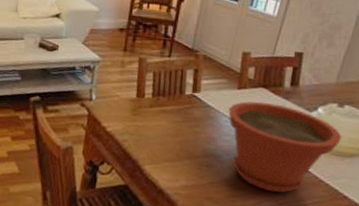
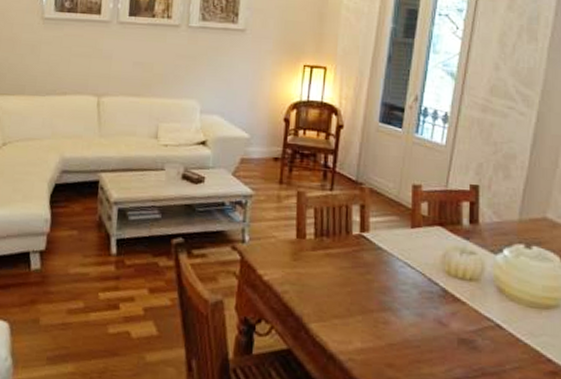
plant pot: present [228,101,342,193] -> none [403,242,534,356]

